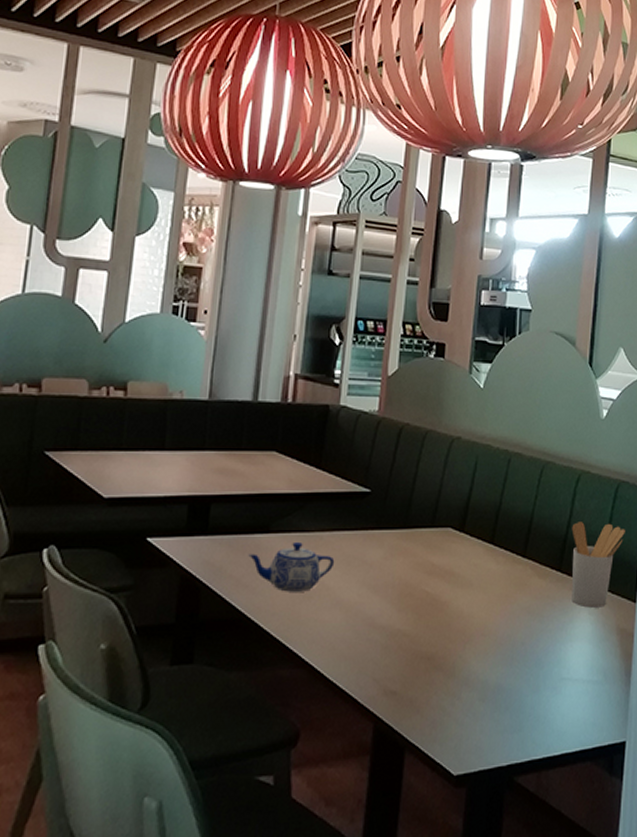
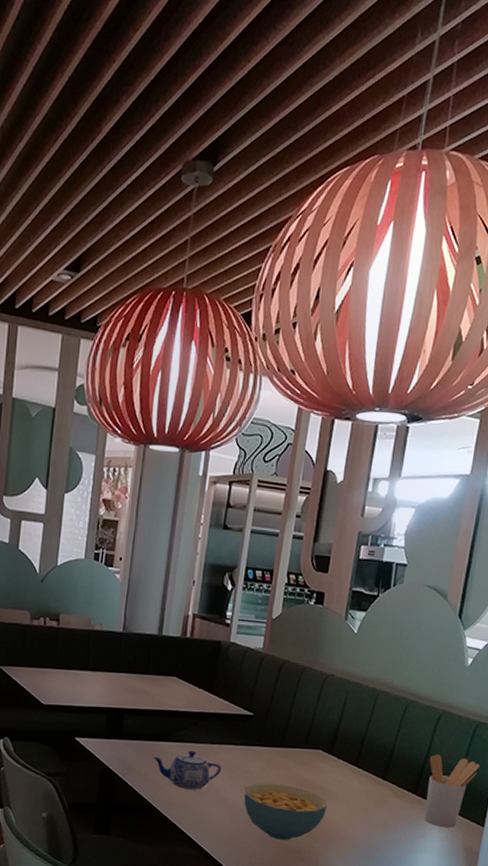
cereal bowl: none [363,574,462,645] -> present [244,783,328,840]

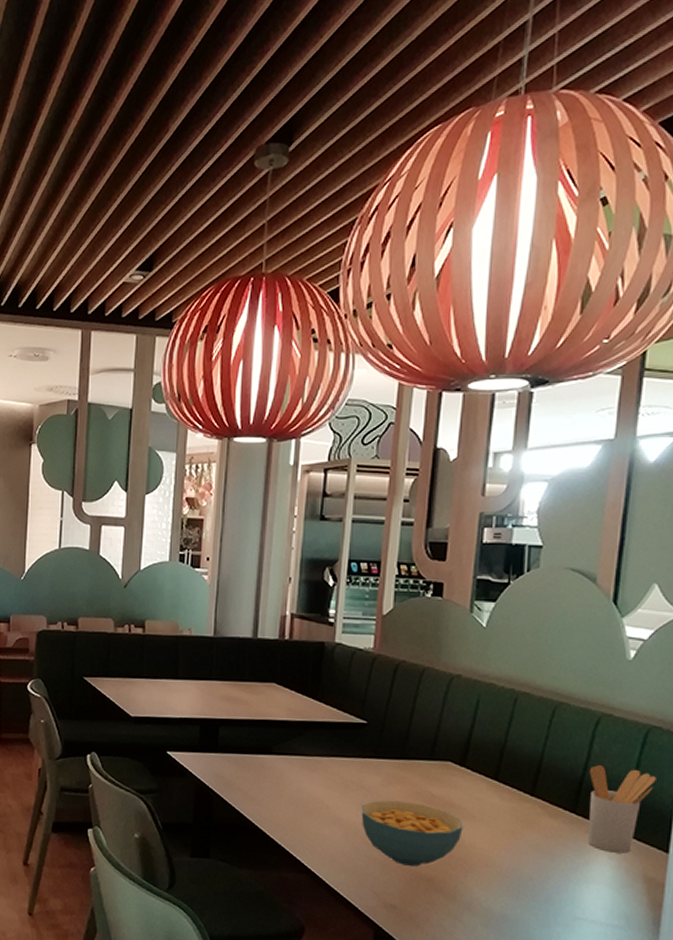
teapot: present [153,750,222,790] -> none [254,763,334,808]

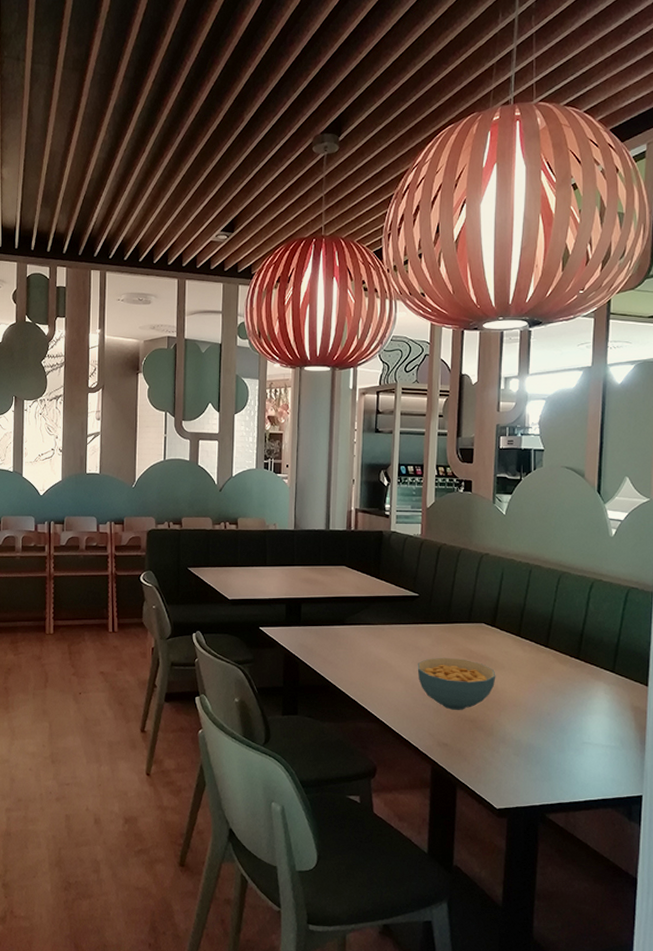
utensil holder: present [588,765,656,854] -> none [587,620,636,689]

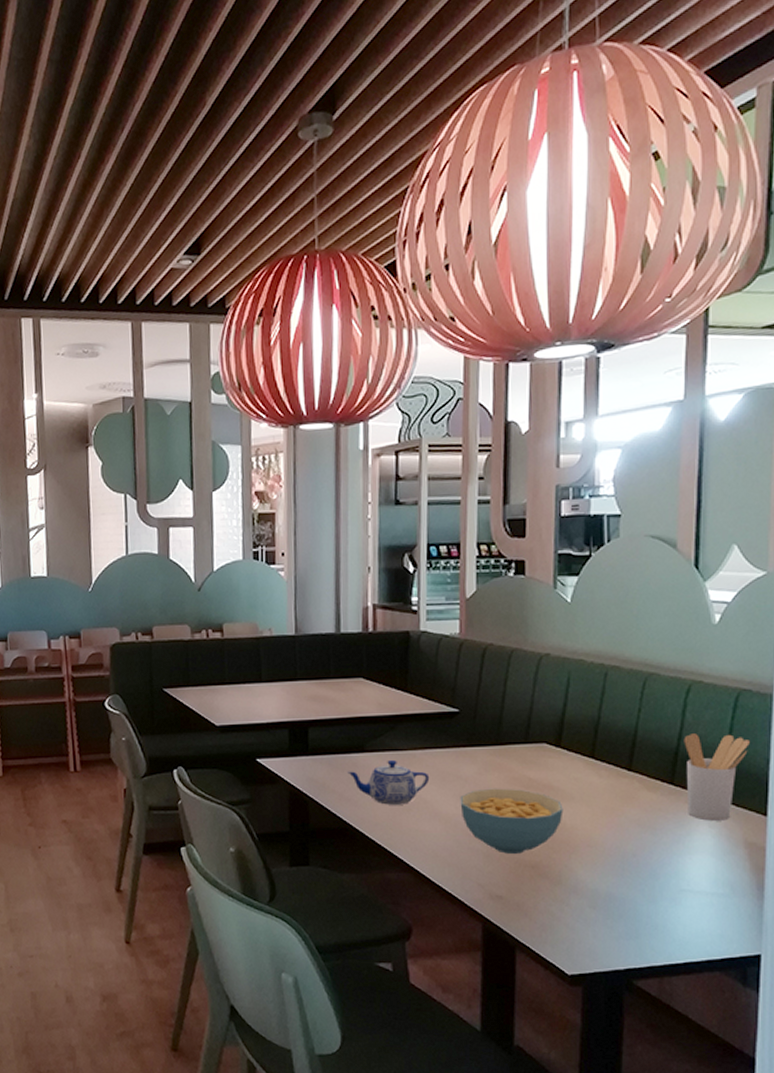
teapot: none [331,631,394,668] -> present [347,759,430,805]
utensil holder: none [587,620,636,689] -> present [683,734,750,821]

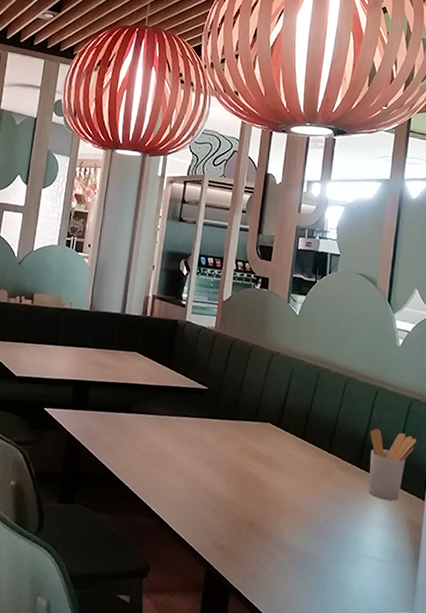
teapot: present [347,759,430,805] -> none [115,421,179,460]
cereal bowl: present [460,788,564,854] -> none [200,454,278,512]

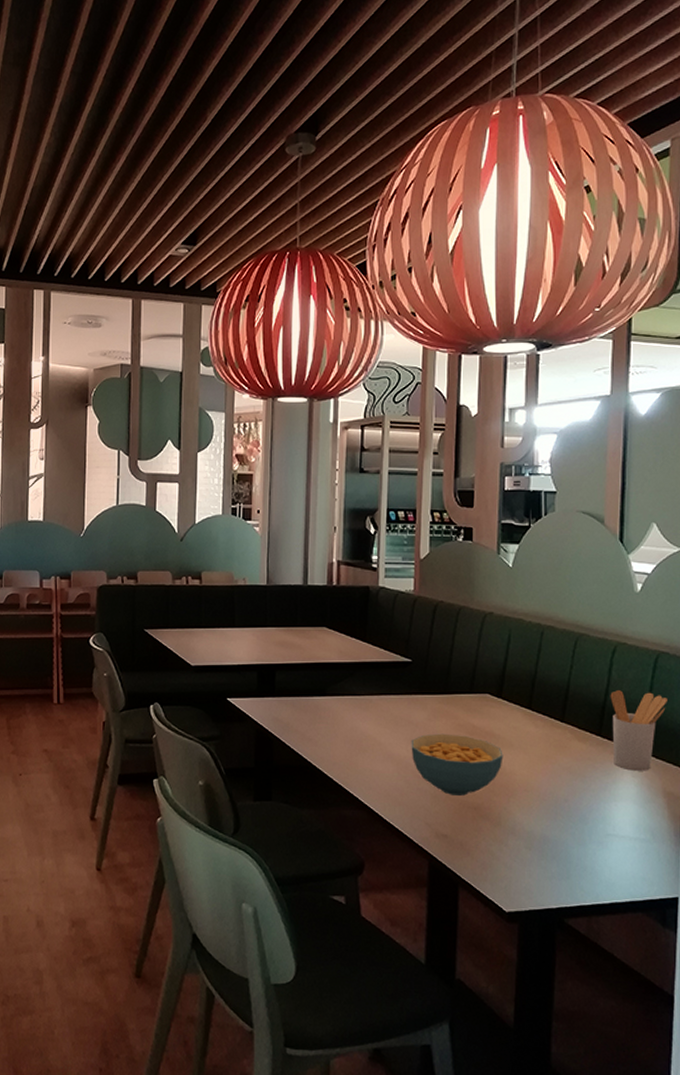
cereal bowl: none [200,454,278,512] -> present [411,733,503,796]

